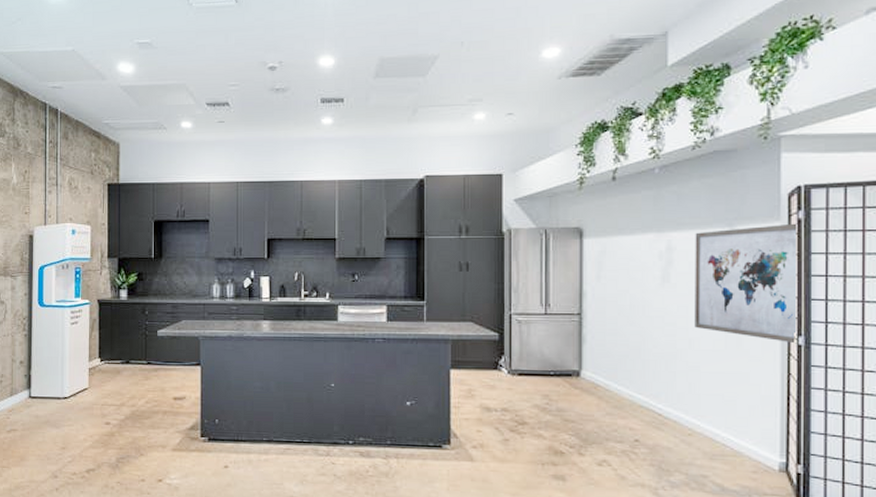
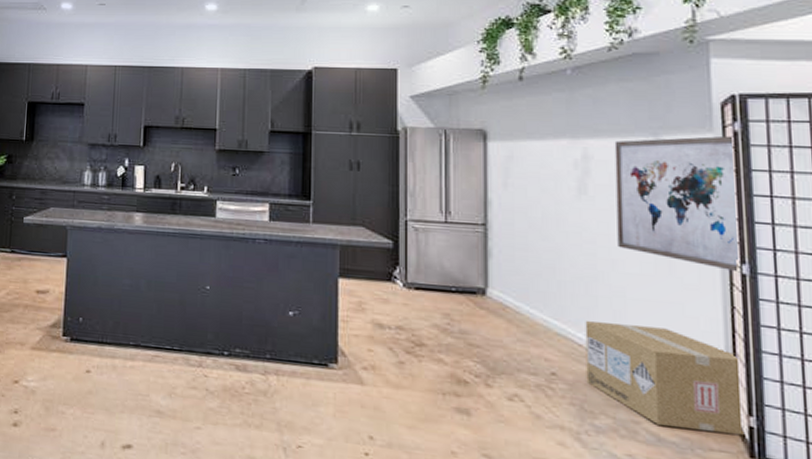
cardboard box: none [664,394,795,482] -> present [585,321,747,437]

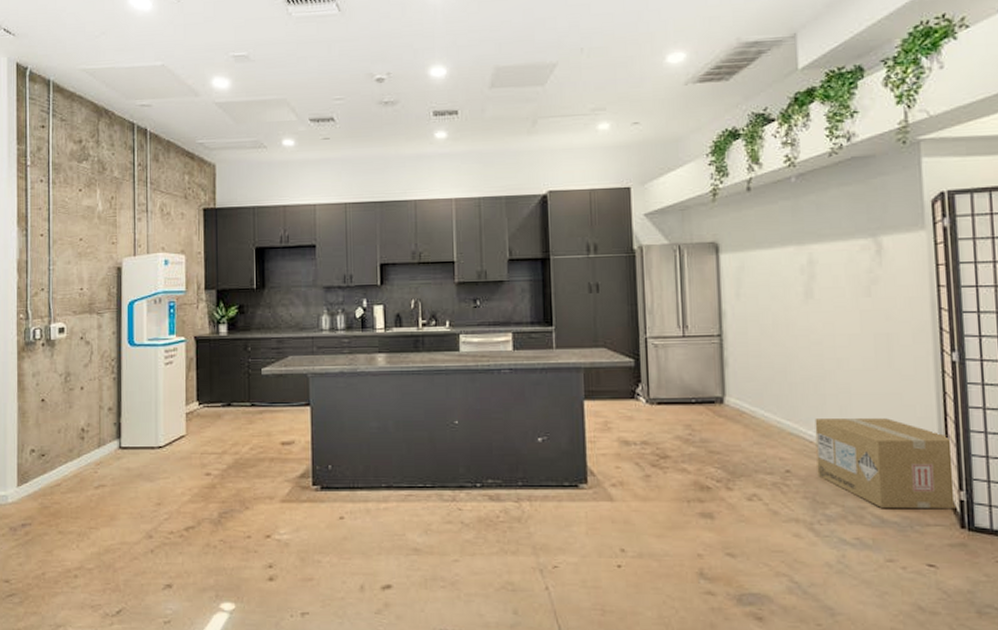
wall art: present [614,135,741,273] -> none [837,231,951,360]

